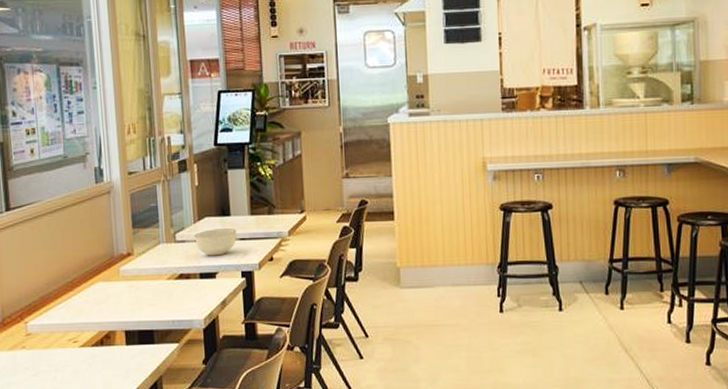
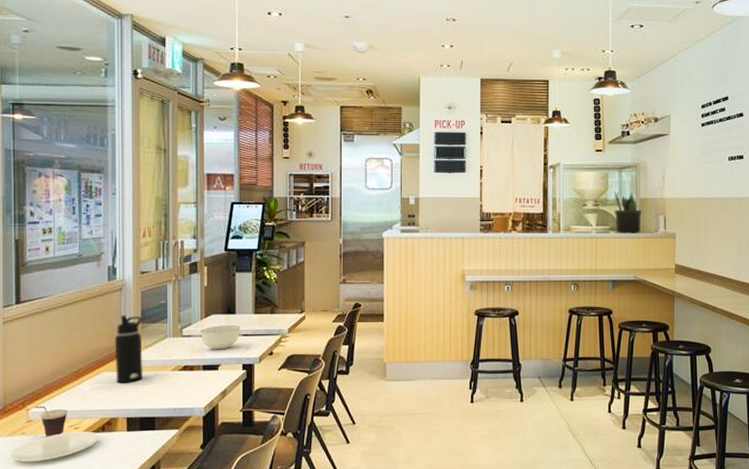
plate: none [12,345,99,377] -> present [10,431,100,462]
cup: none [32,319,66,351] -> present [34,406,68,437]
water bottle: none [106,220,138,294] -> present [114,315,143,383]
planter: none [666,53,703,107] -> present [614,191,642,234]

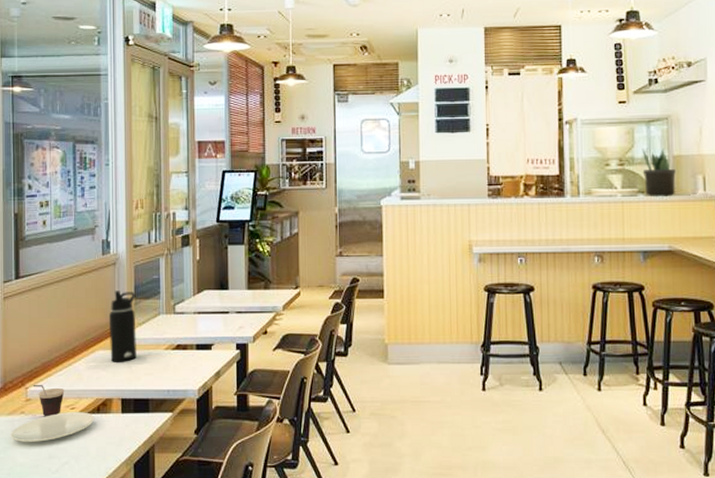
bowl: present [200,325,240,350] -> none [193,302,233,328]

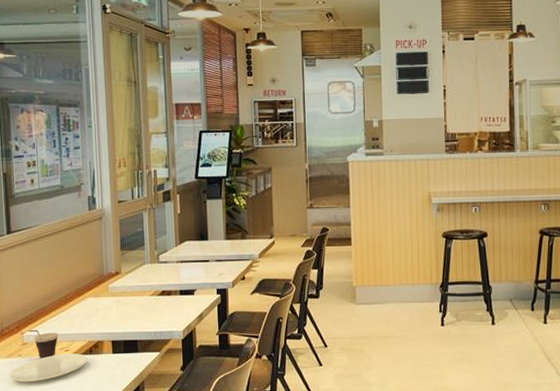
water bottle: present [108,291,137,362] -> none [97,243,125,308]

